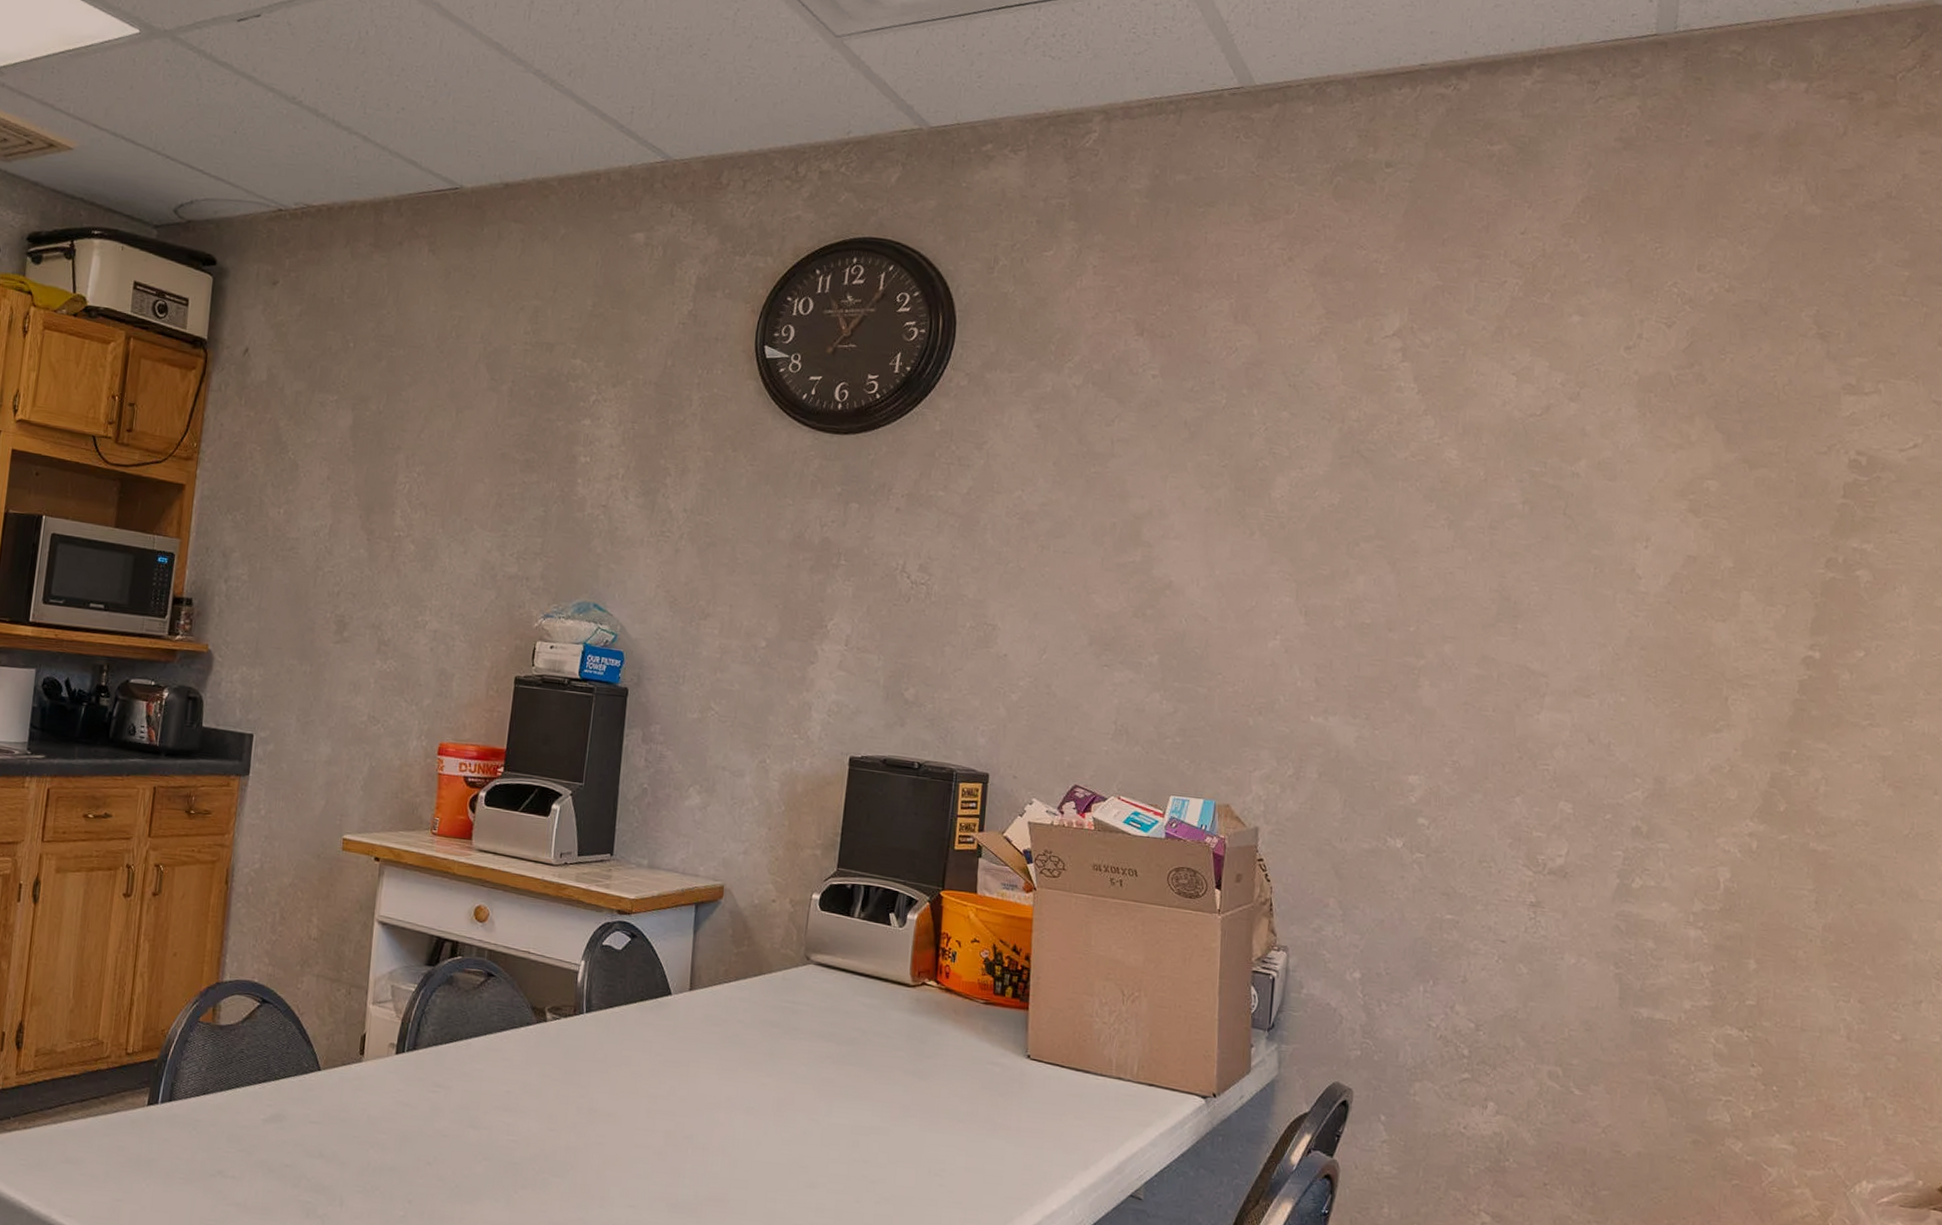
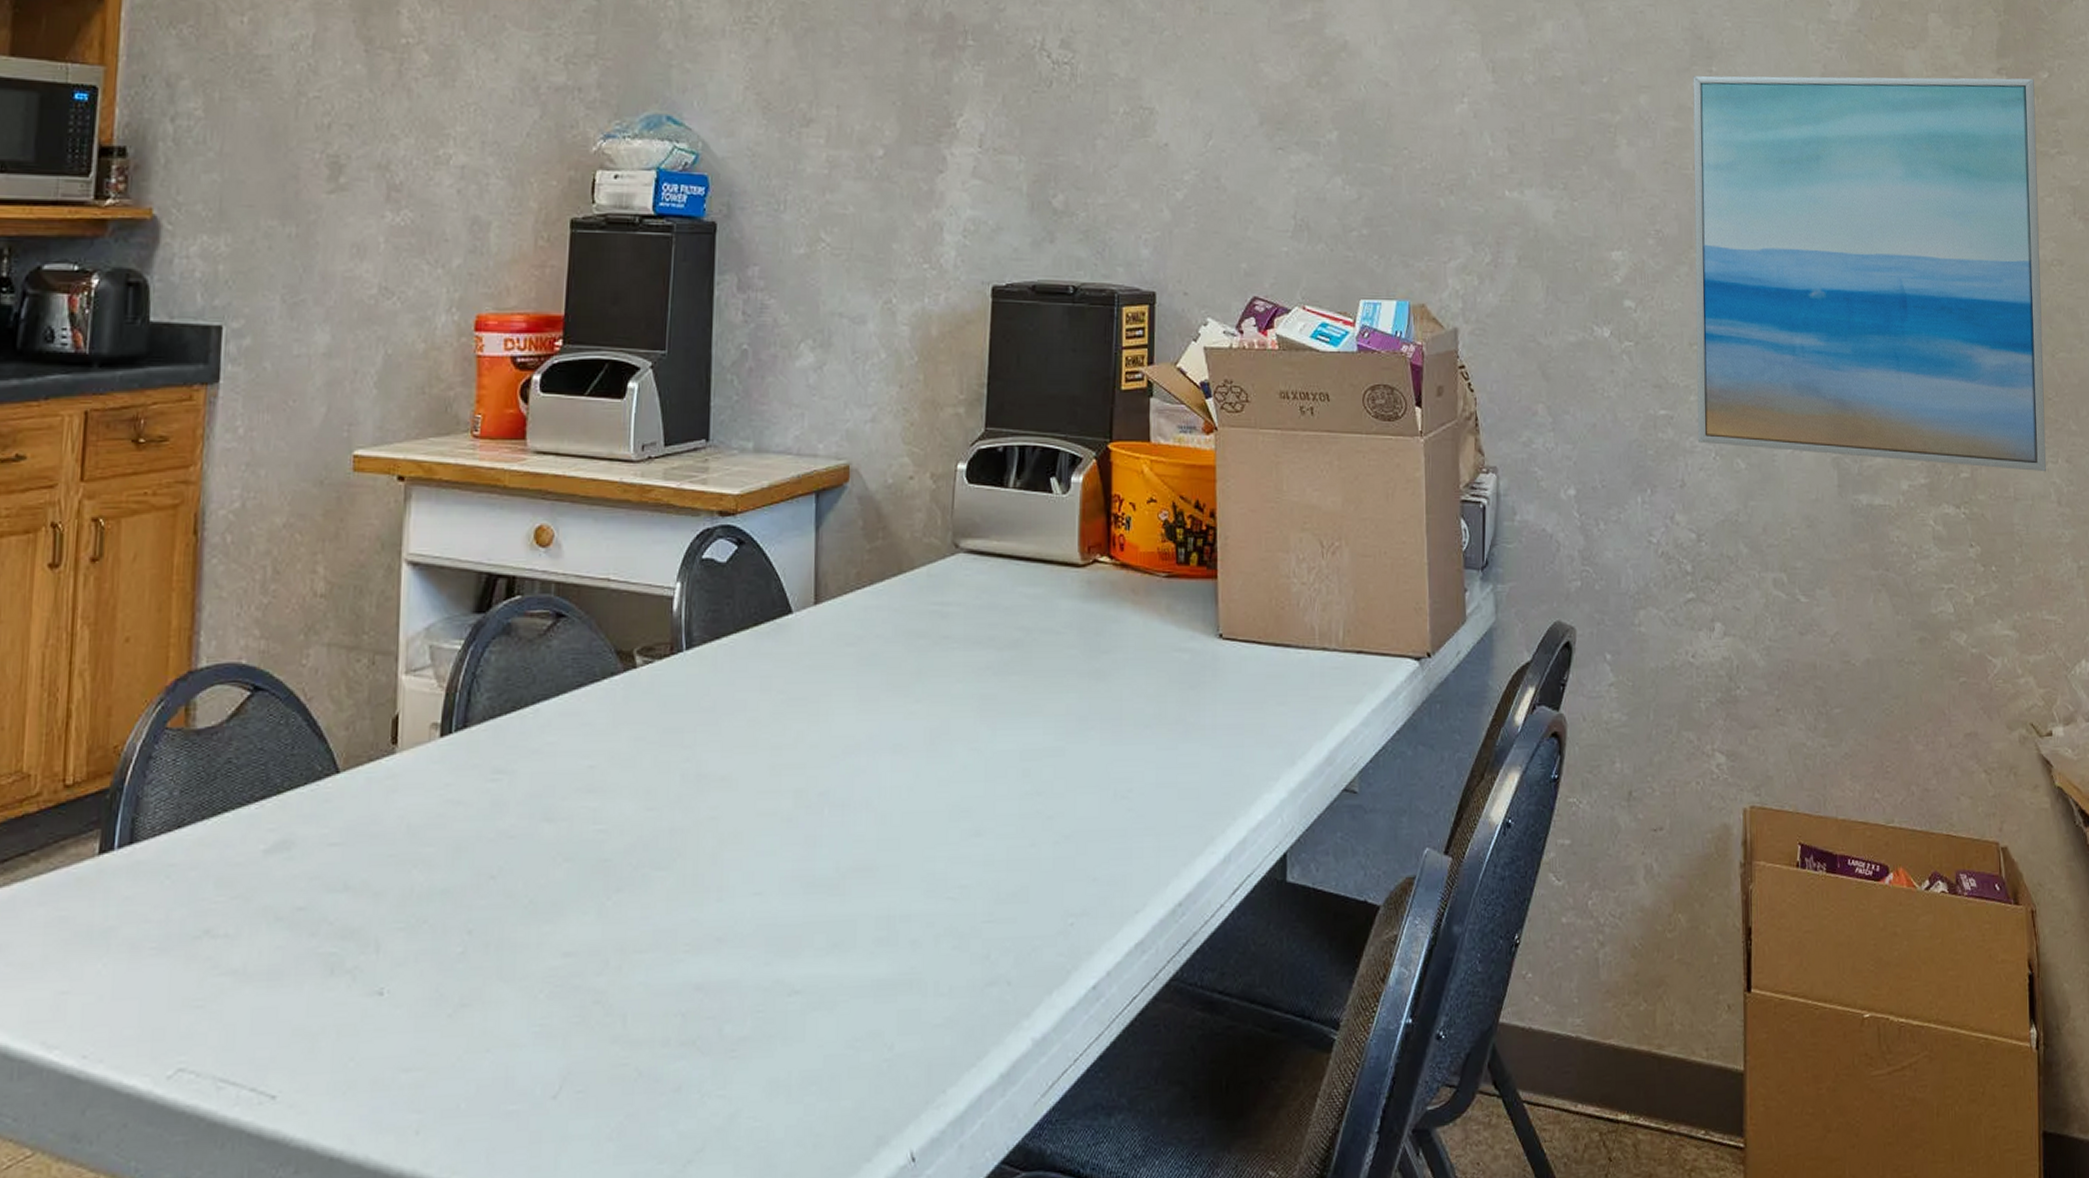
wall art: none [1481,631,1849,1009] -> present [1693,75,2047,472]

